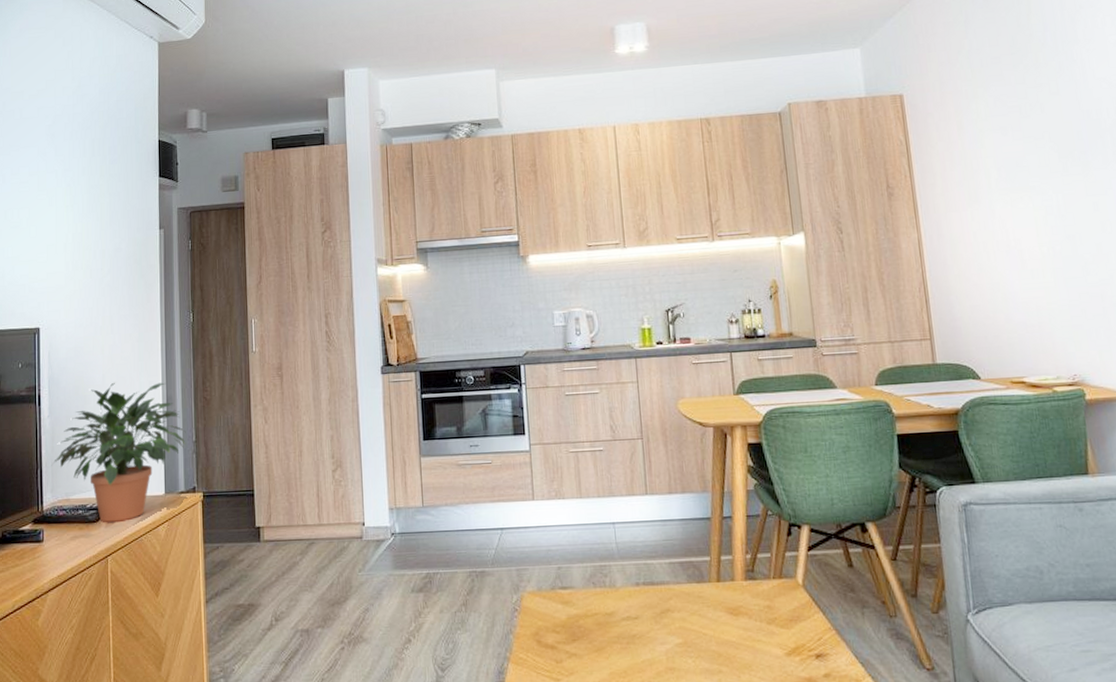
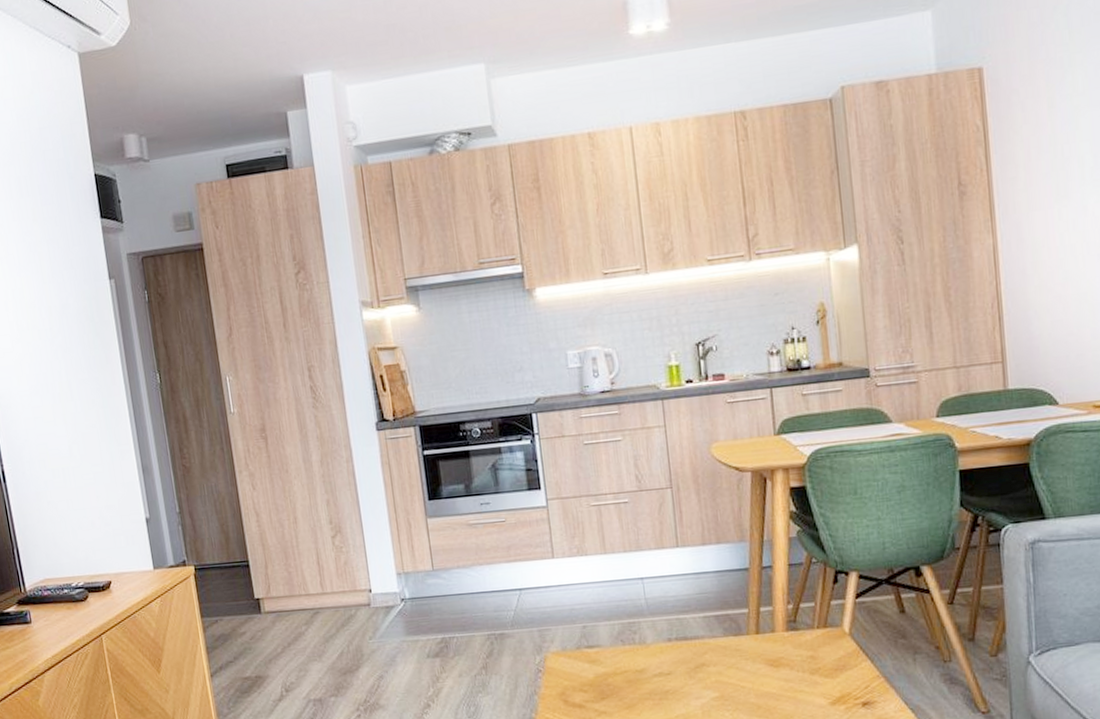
potted plant: present [54,382,186,522] -> none [29,451,170,601]

